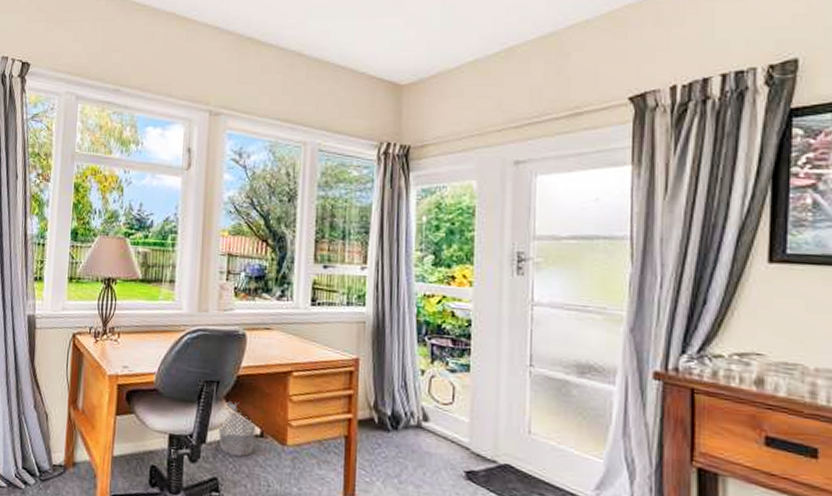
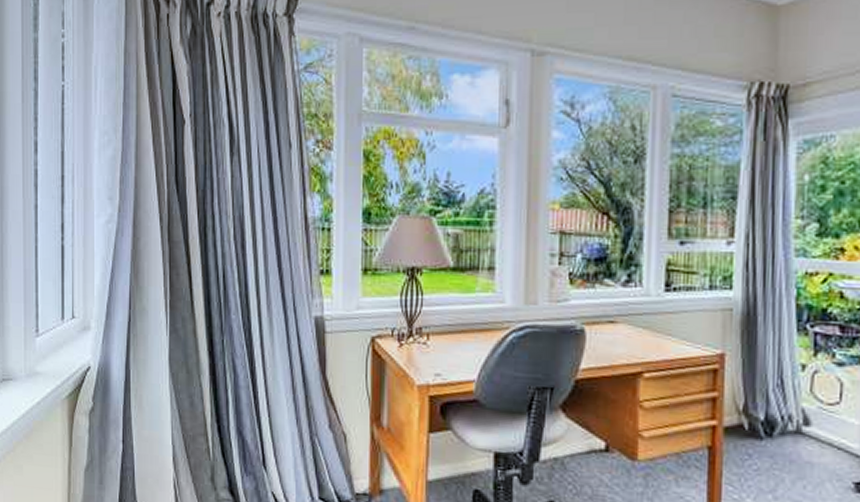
wastebasket: present [219,401,255,457] -> none [554,411,599,476]

